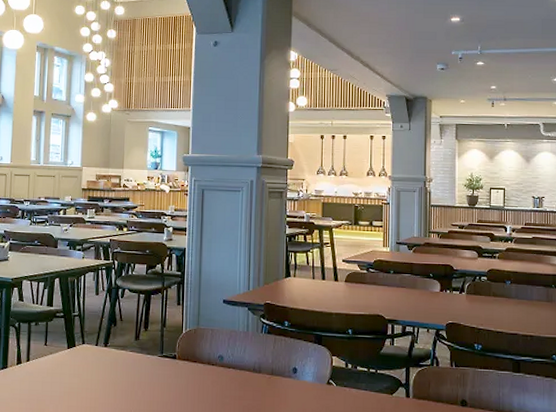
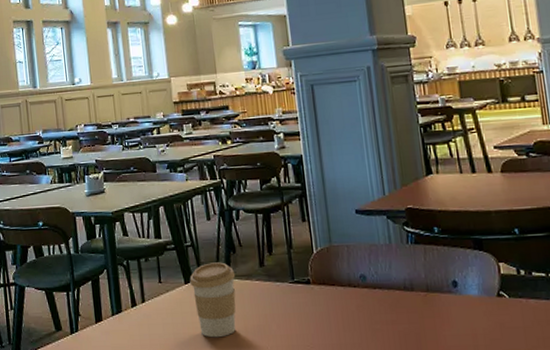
coffee cup: none [72,332,113,398] -> present [189,262,236,338]

